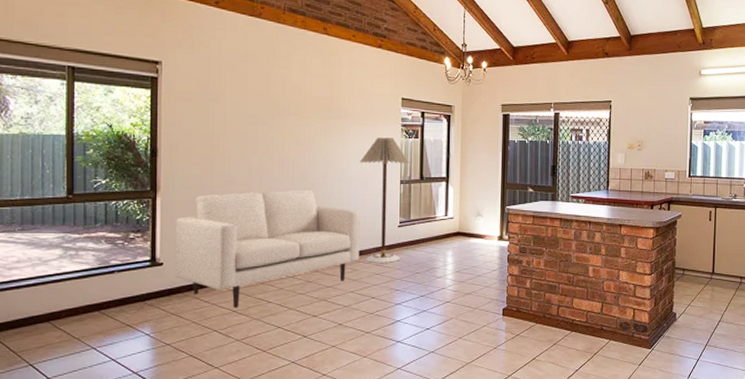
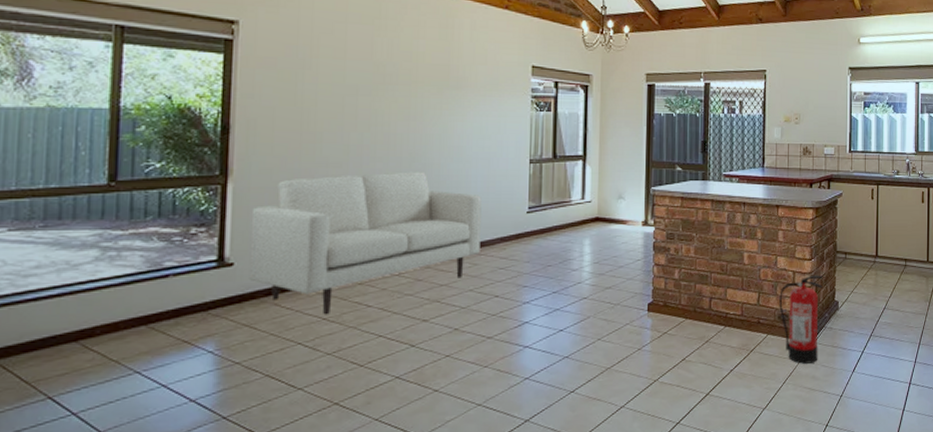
floor lamp: present [360,137,409,263] -> none [482,110,540,255]
fire extinguisher: none [621,289,662,368] -> present [779,276,823,364]

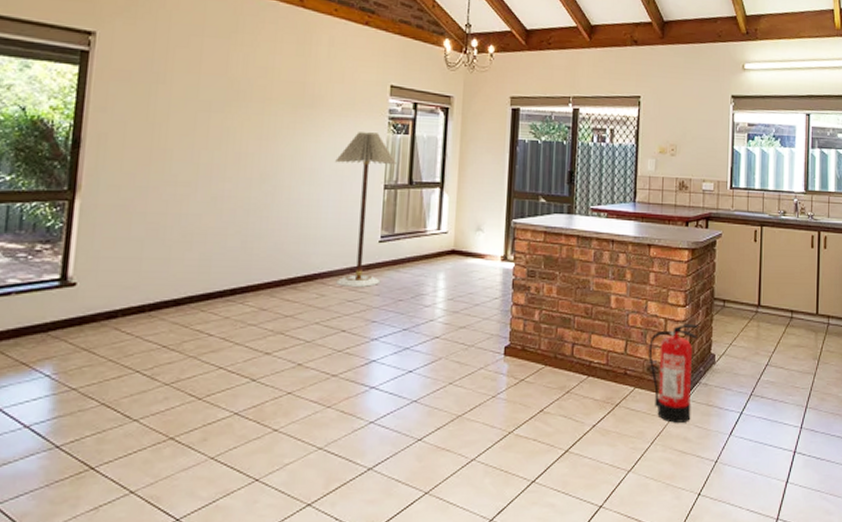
sofa: present [249,172,482,315] -> none [90,193,332,343]
floor lamp: none [482,110,540,255] -> present [335,132,396,287]

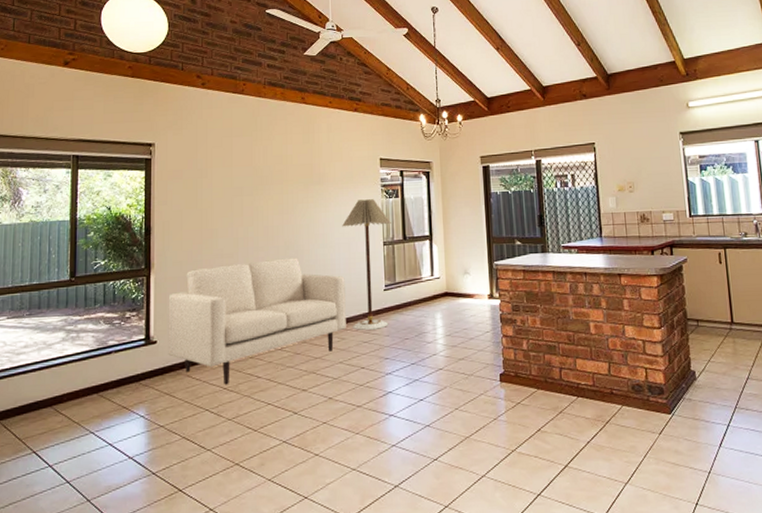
sofa: none [90,193,332,343] -> present [168,258,346,385]
fire extinguisher: present [648,325,698,423] -> none [630,344,679,437]

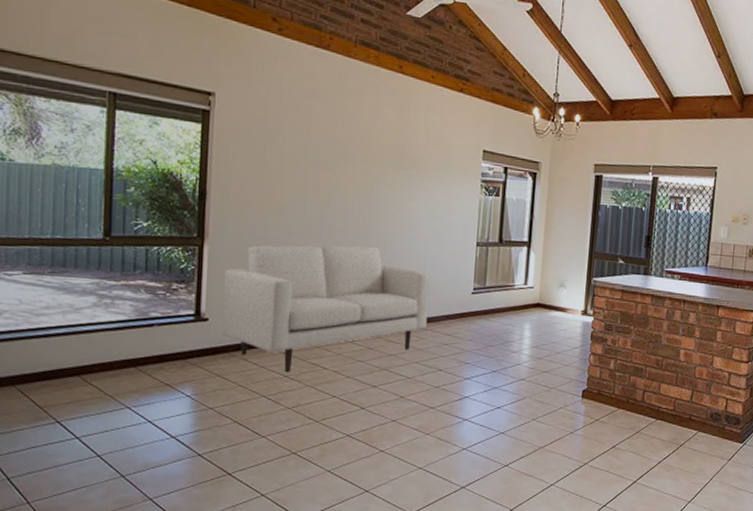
floor lamp: present [342,199,391,330] -> none [433,193,488,333]

